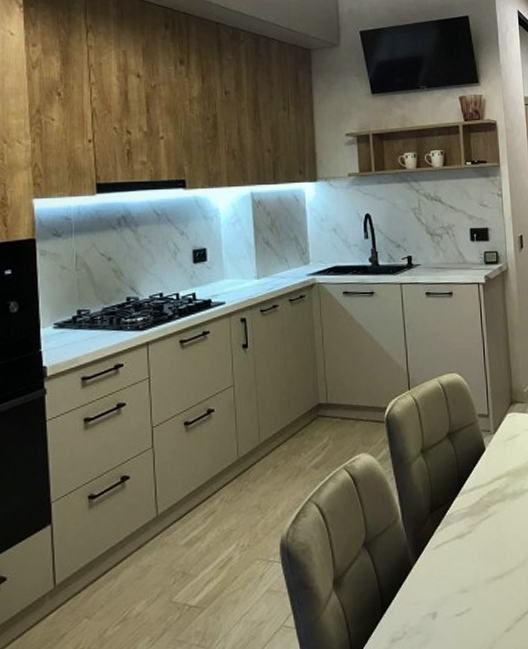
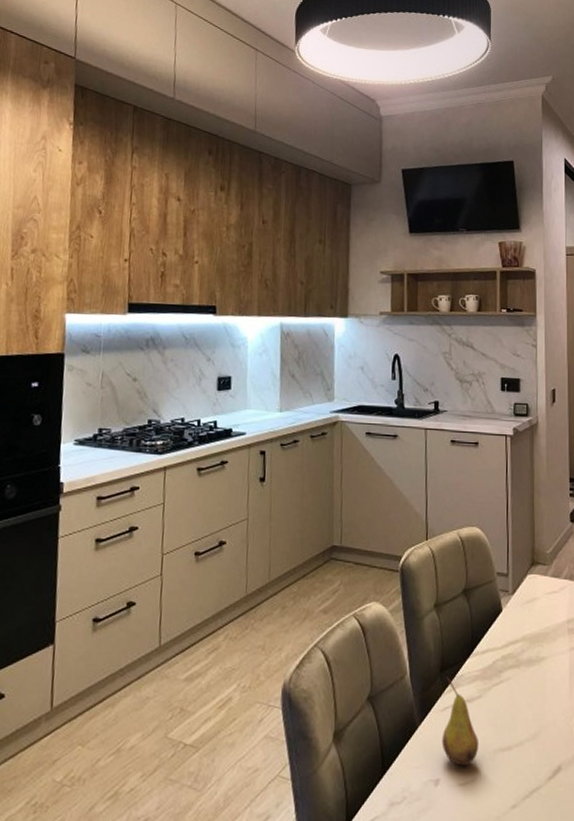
fruit: none [435,516,472,598] -> present [441,676,479,766]

